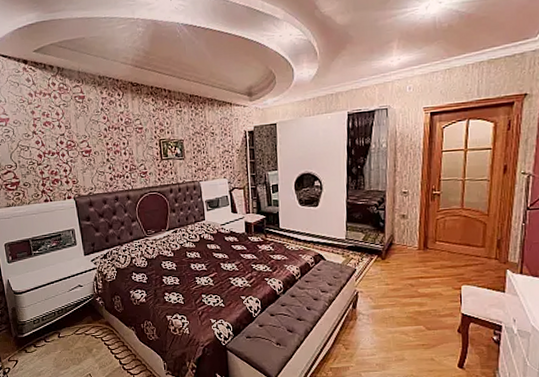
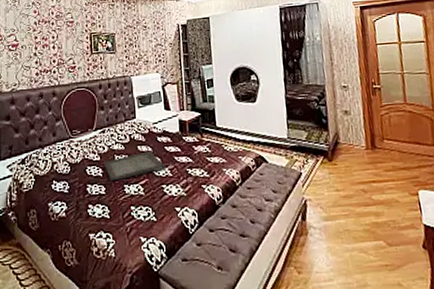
serving tray: none [176,249,233,274] -> present [103,151,166,182]

